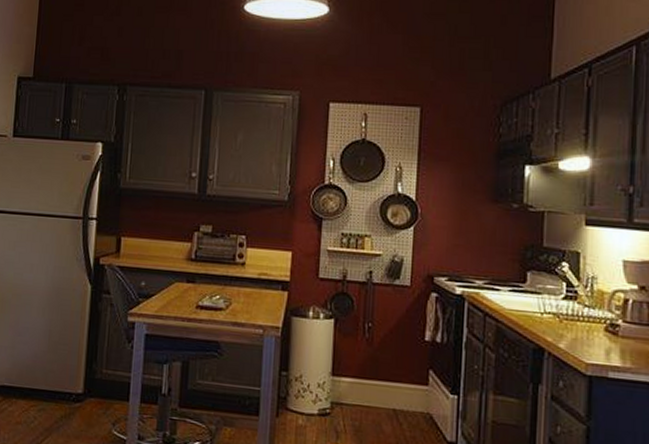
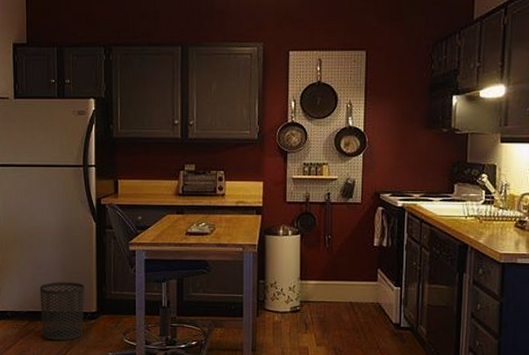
waste bin: none [16,352,71,426] -> present [40,282,84,341]

